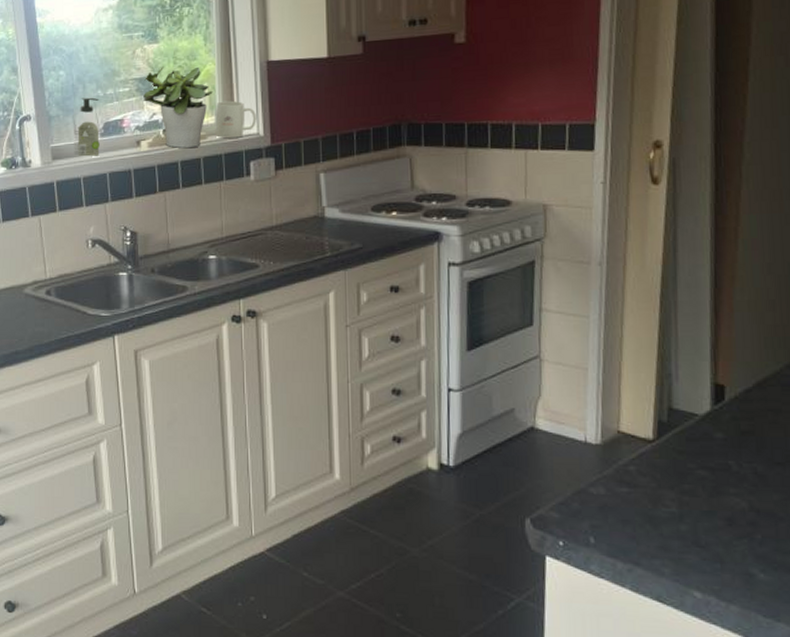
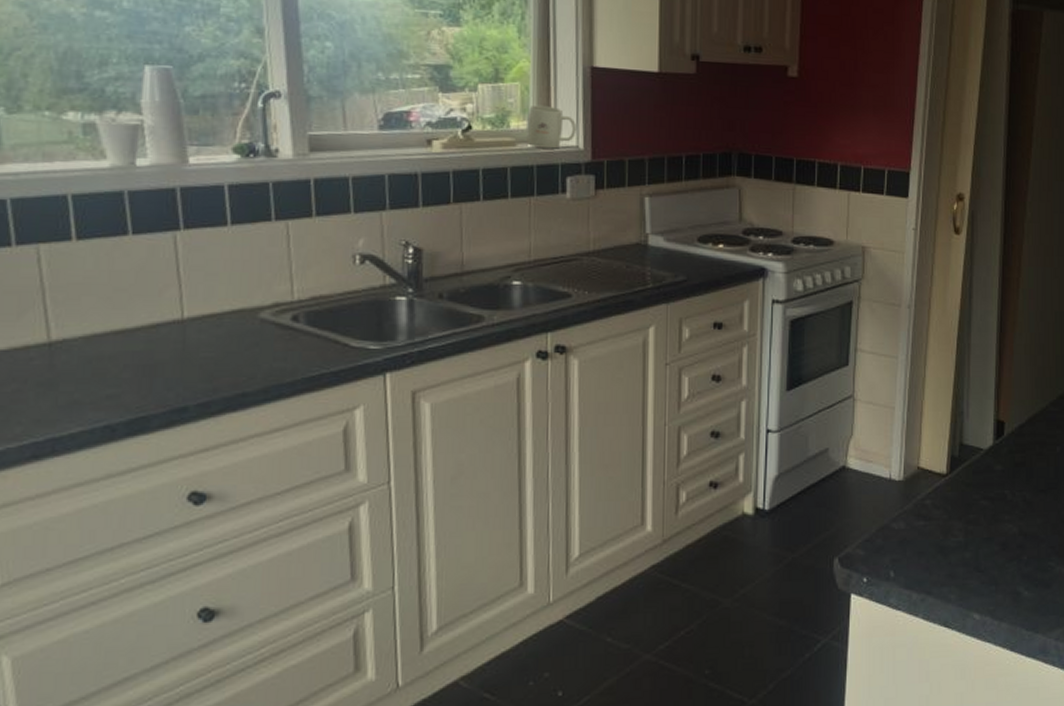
soap dispenser: present [74,97,101,157] -> none [341,79,380,153]
potted plant: present [143,66,213,149] -> none [438,55,526,155]

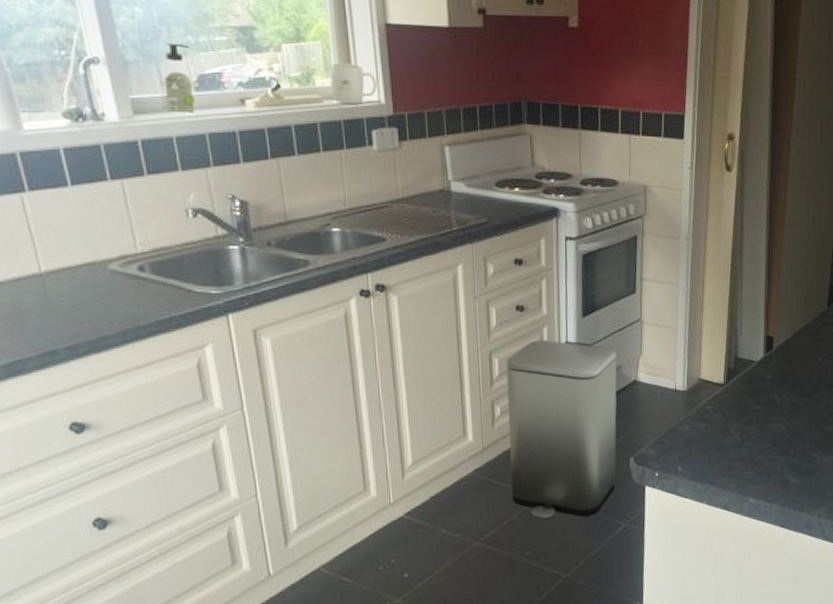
soap dispenser: none [341,79,380,153] -> present [159,43,195,113]
pedal bin: none [692,415,824,629] -> present [506,339,617,519]

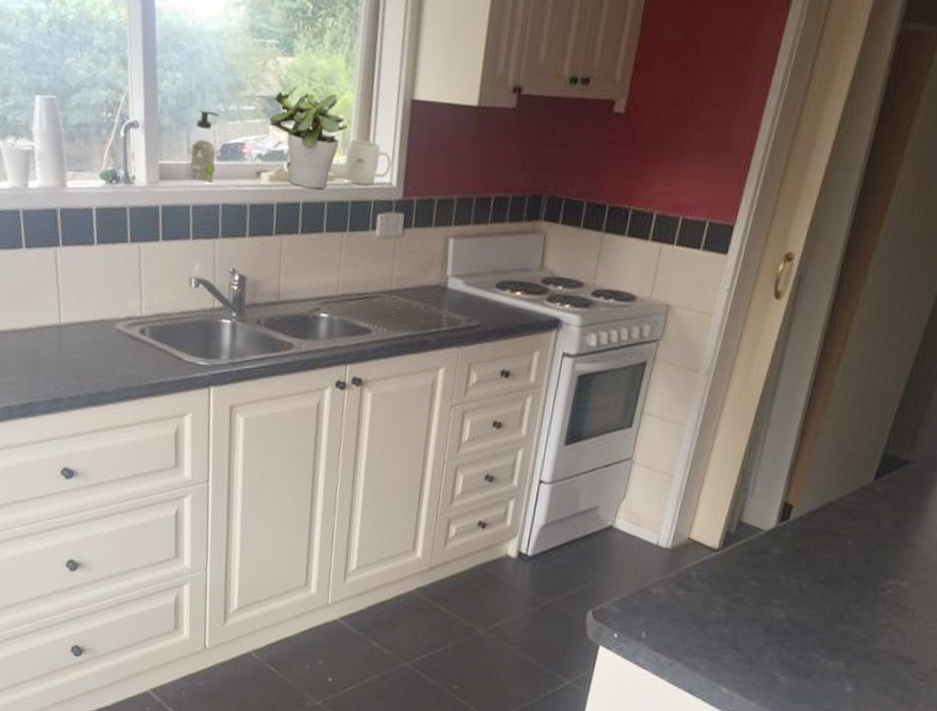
potted plant: none [245,16,328,112] -> present [269,87,348,189]
pedal bin: present [506,339,617,519] -> none [451,462,596,664]

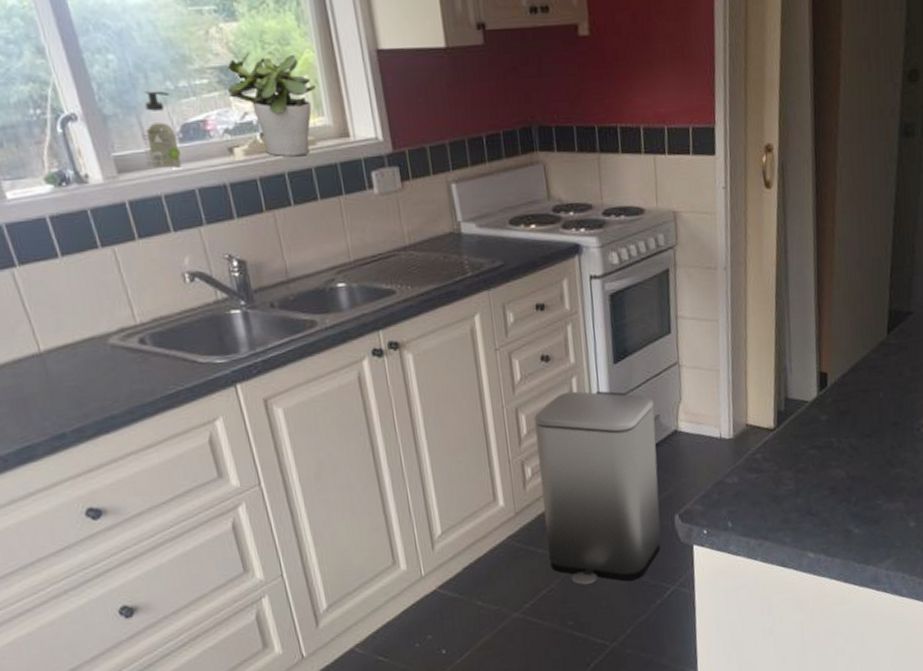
mug: present [344,139,392,185] -> none [321,97,373,144]
pedal bin: none [451,462,596,664] -> present [534,390,661,586]

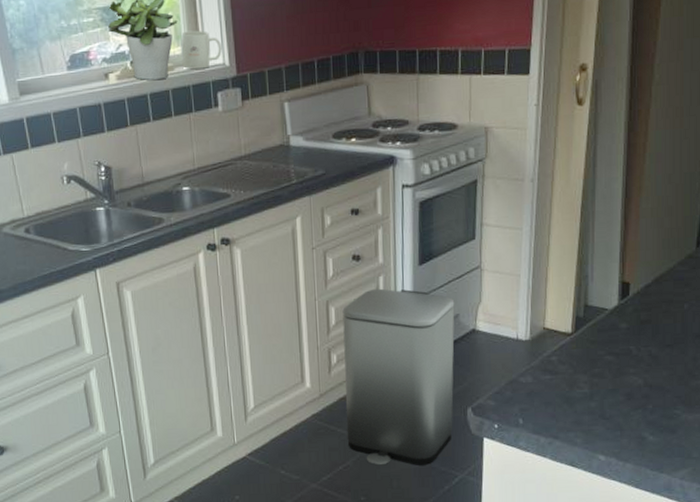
soap dispenser: present [141,90,182,169] -> none [39,28,68,92]
mug: none [321,97,373,144] -> present [180,30,222,70]

